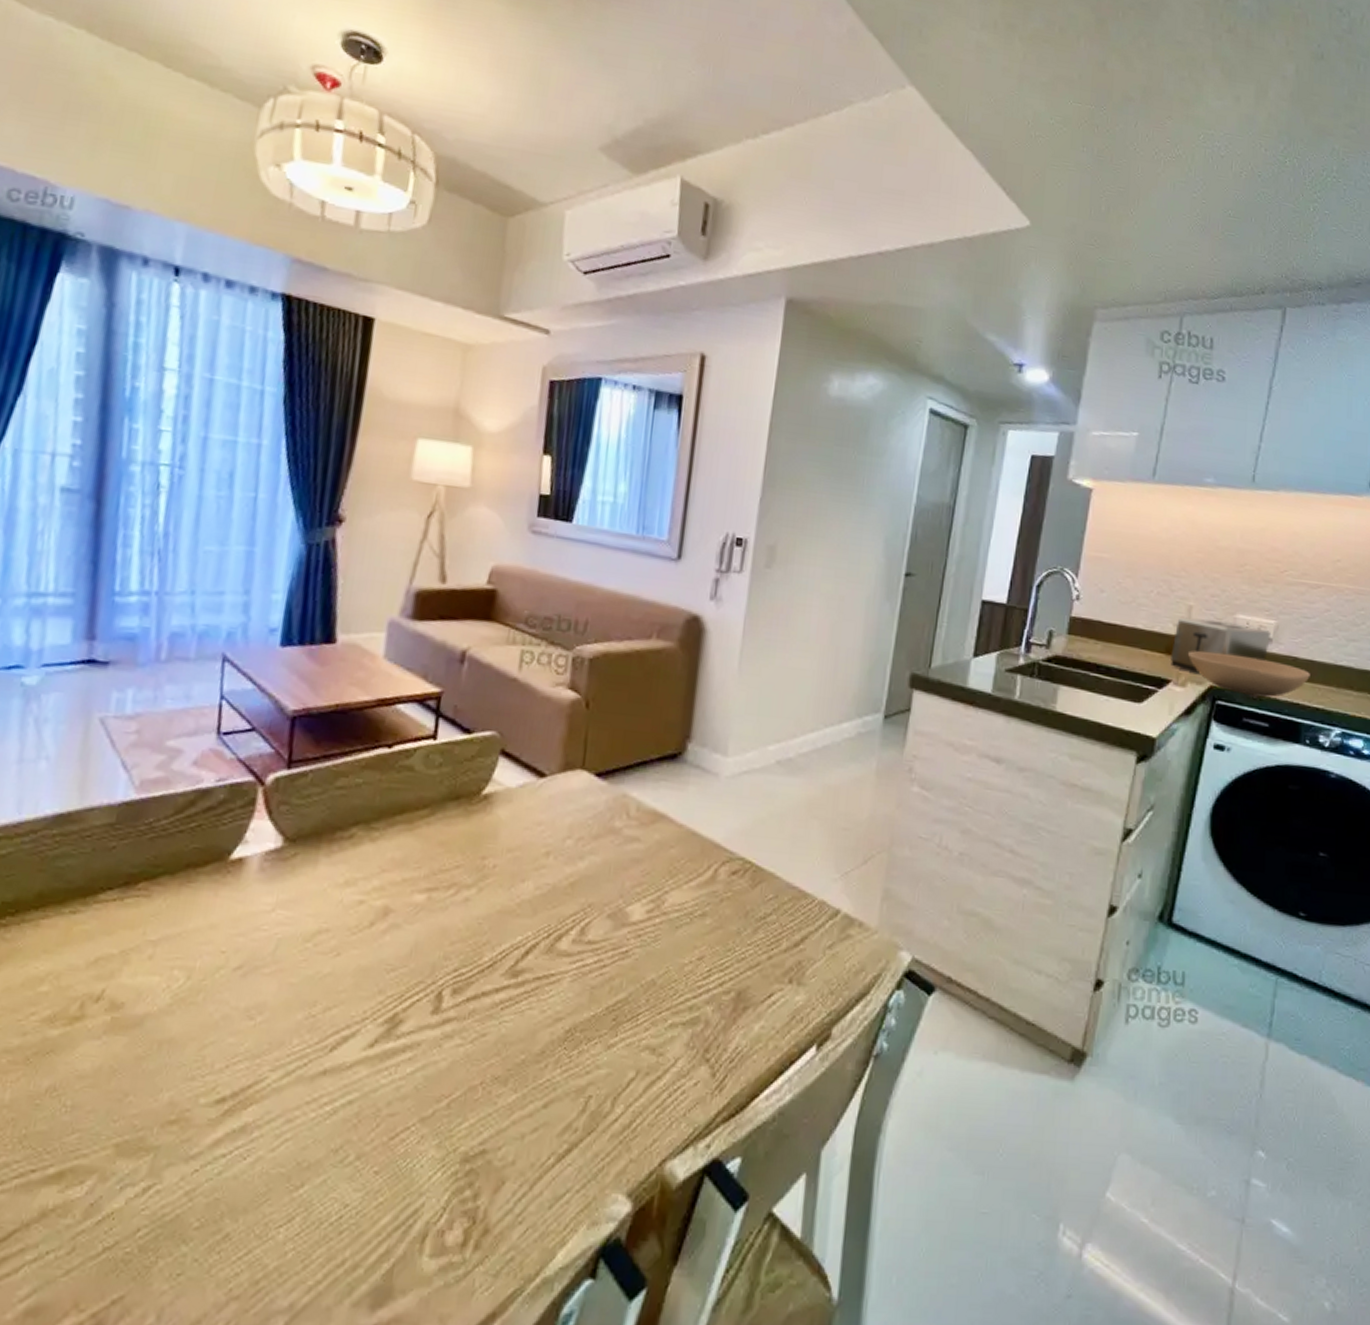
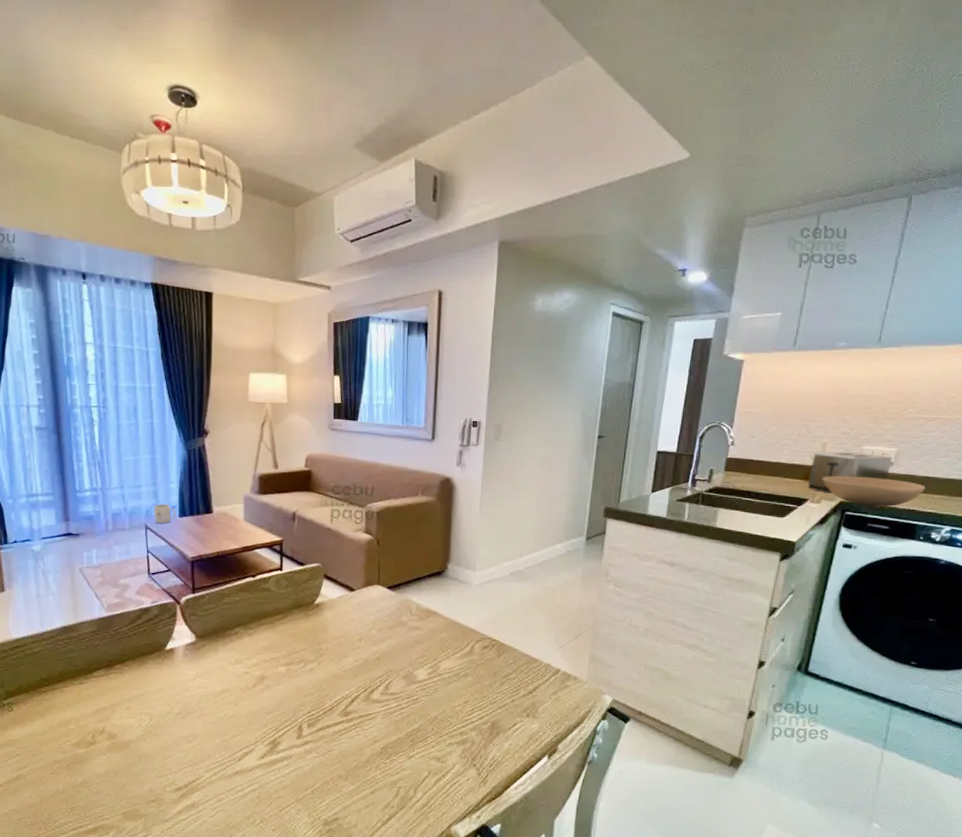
mug: none [239,623,277,655] -> present [153,504,176,524]

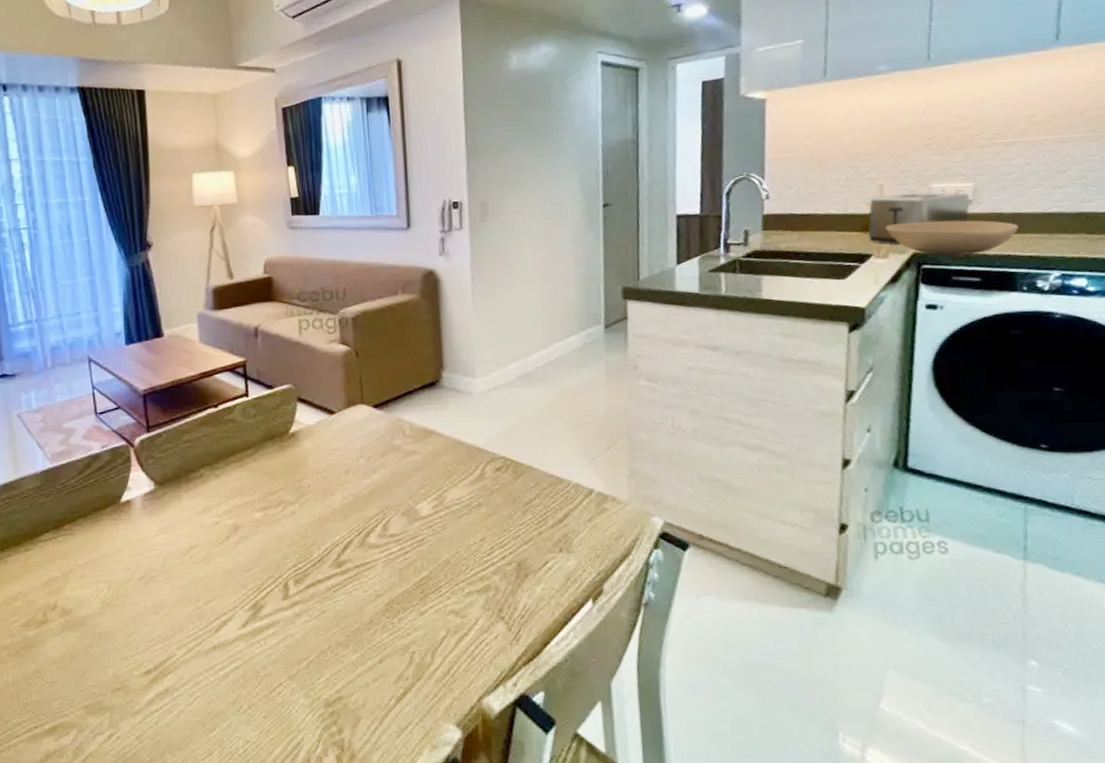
mug: present [153,504,176,524] -> none [96,331,122,355]

